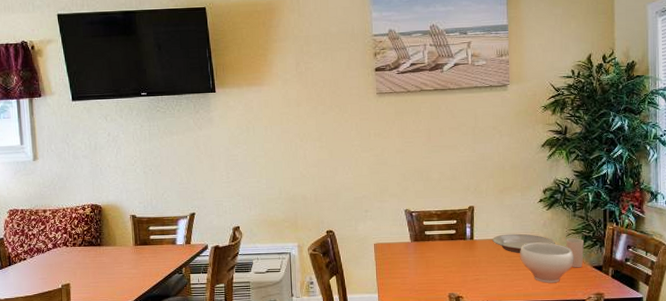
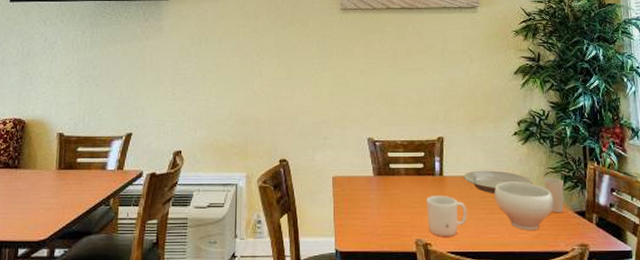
mug: none [459,256,495,291] -> present [427,196,467,237]

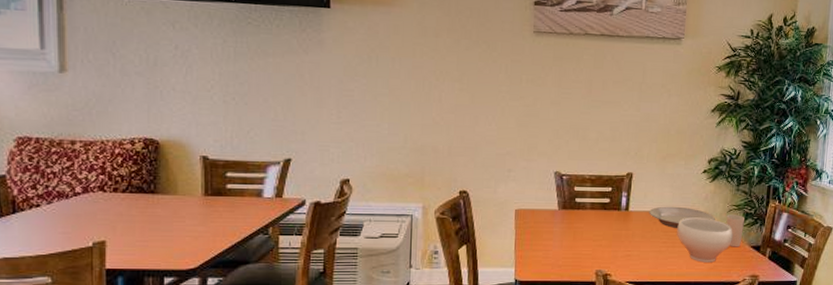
mug: present [427,196,467,237] -> none [609,230,649,268]

